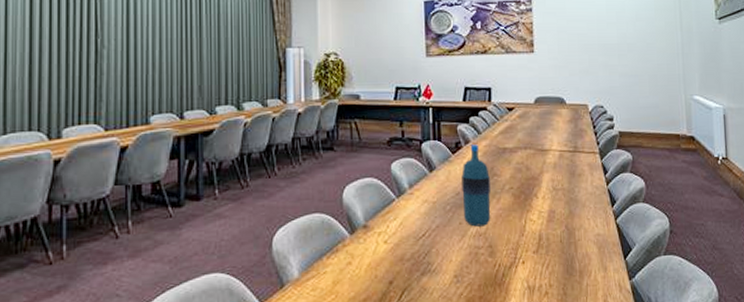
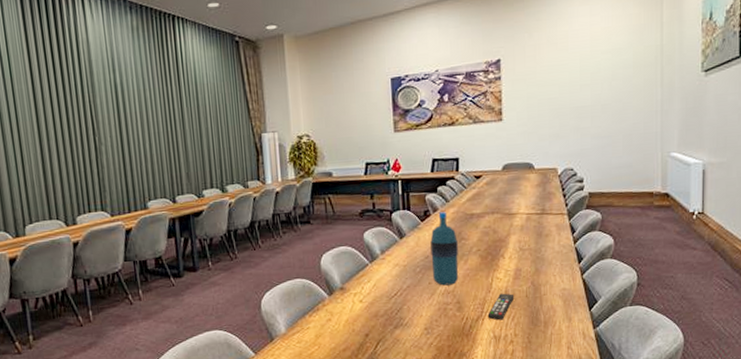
remote control: none [521,237,549,268] -> present [487,293,515,321]

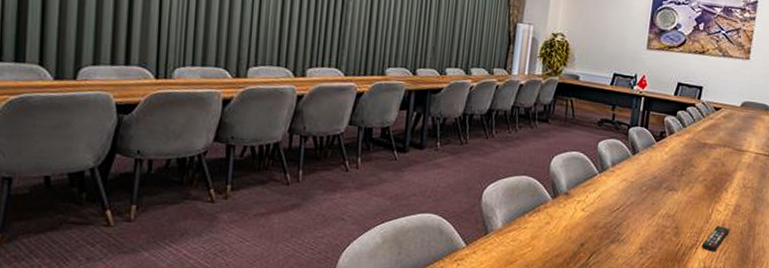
water bottle: present [430,212,459,286] -> none [657,136,687,209]

